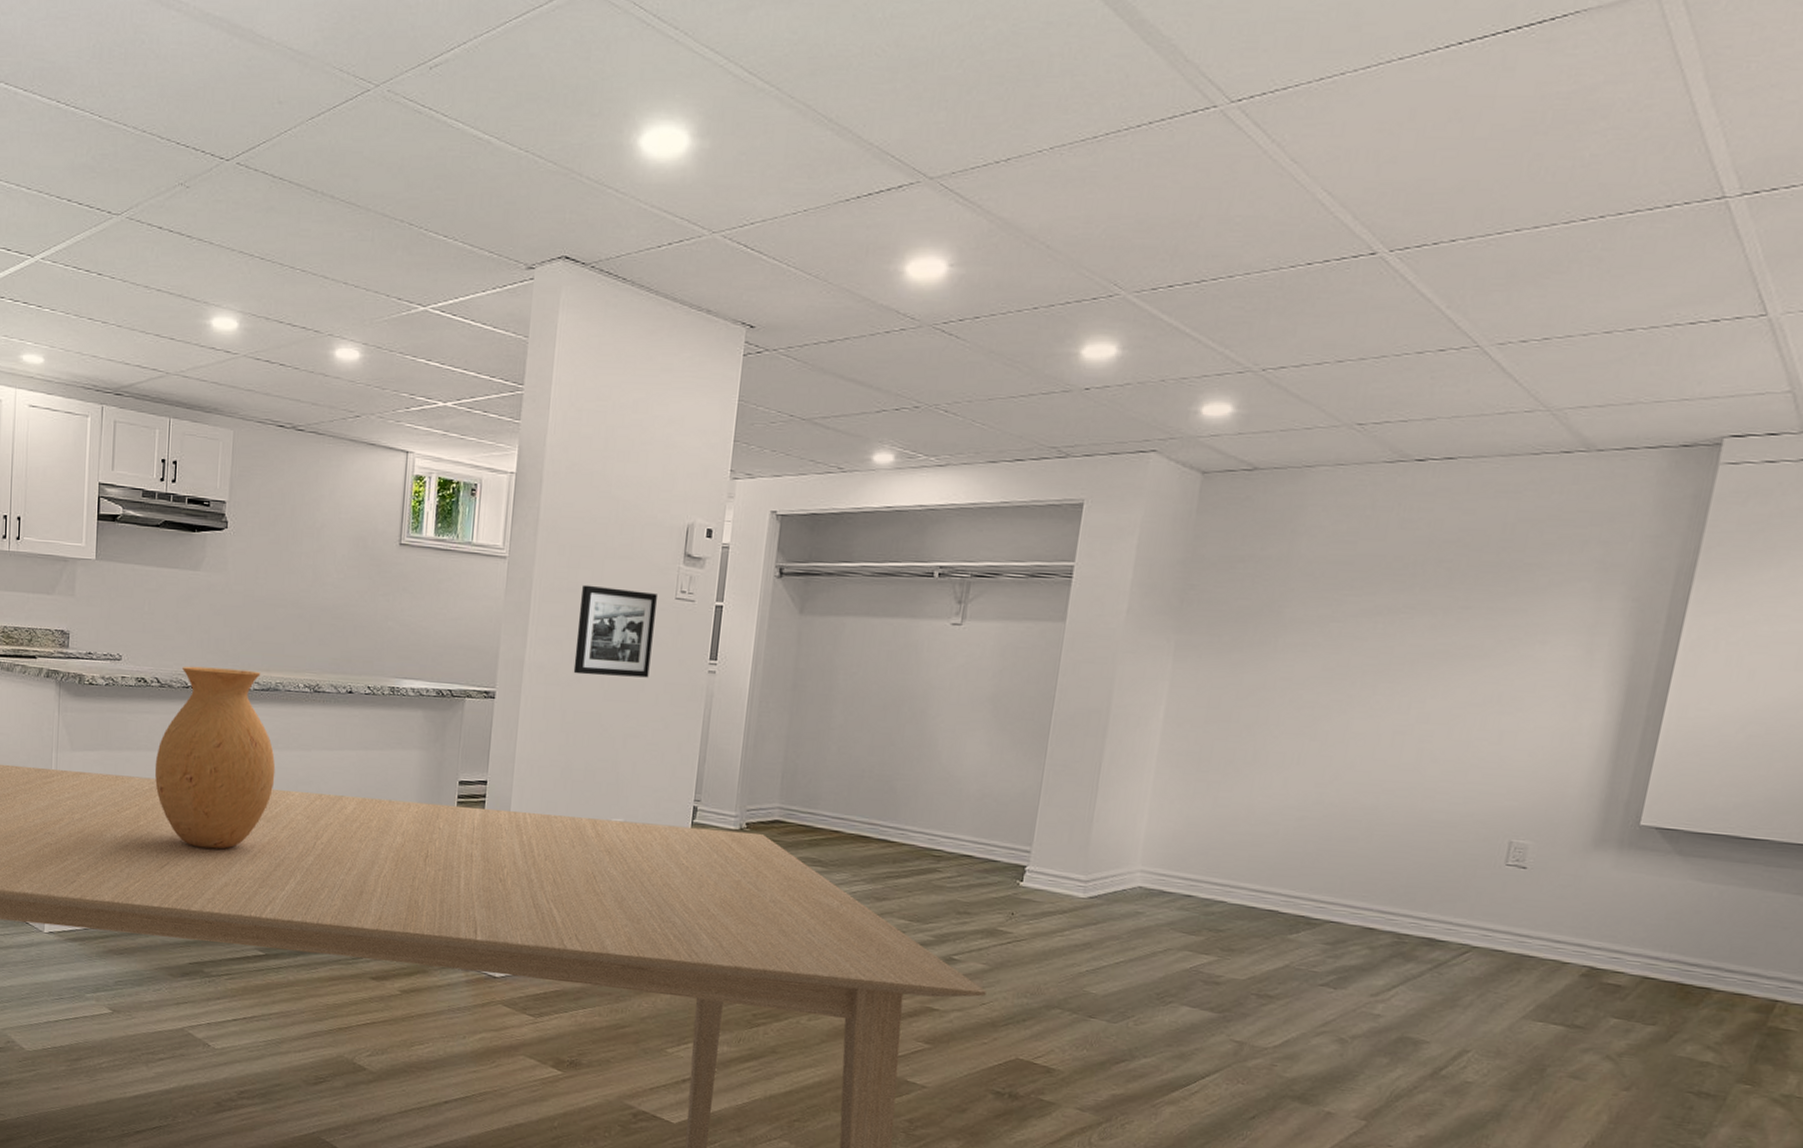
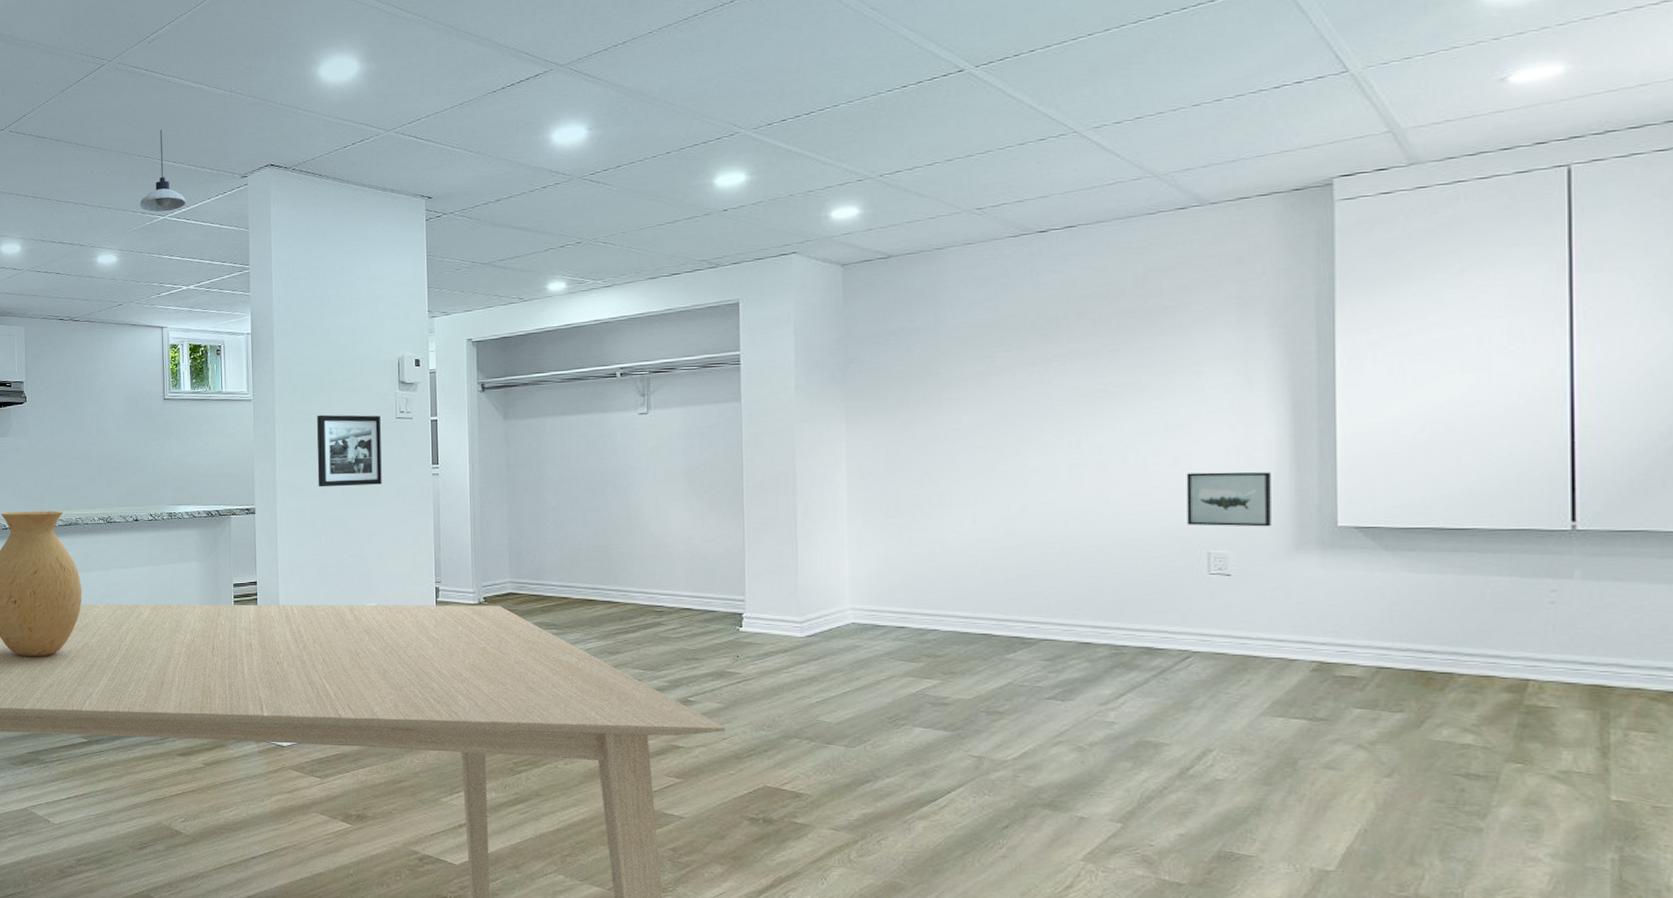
pendant light: none [395,190,455,301] -> present [139,129,186,212]
wall art: none [1496,753,1589,820] -> present [1186,472,1271,527]

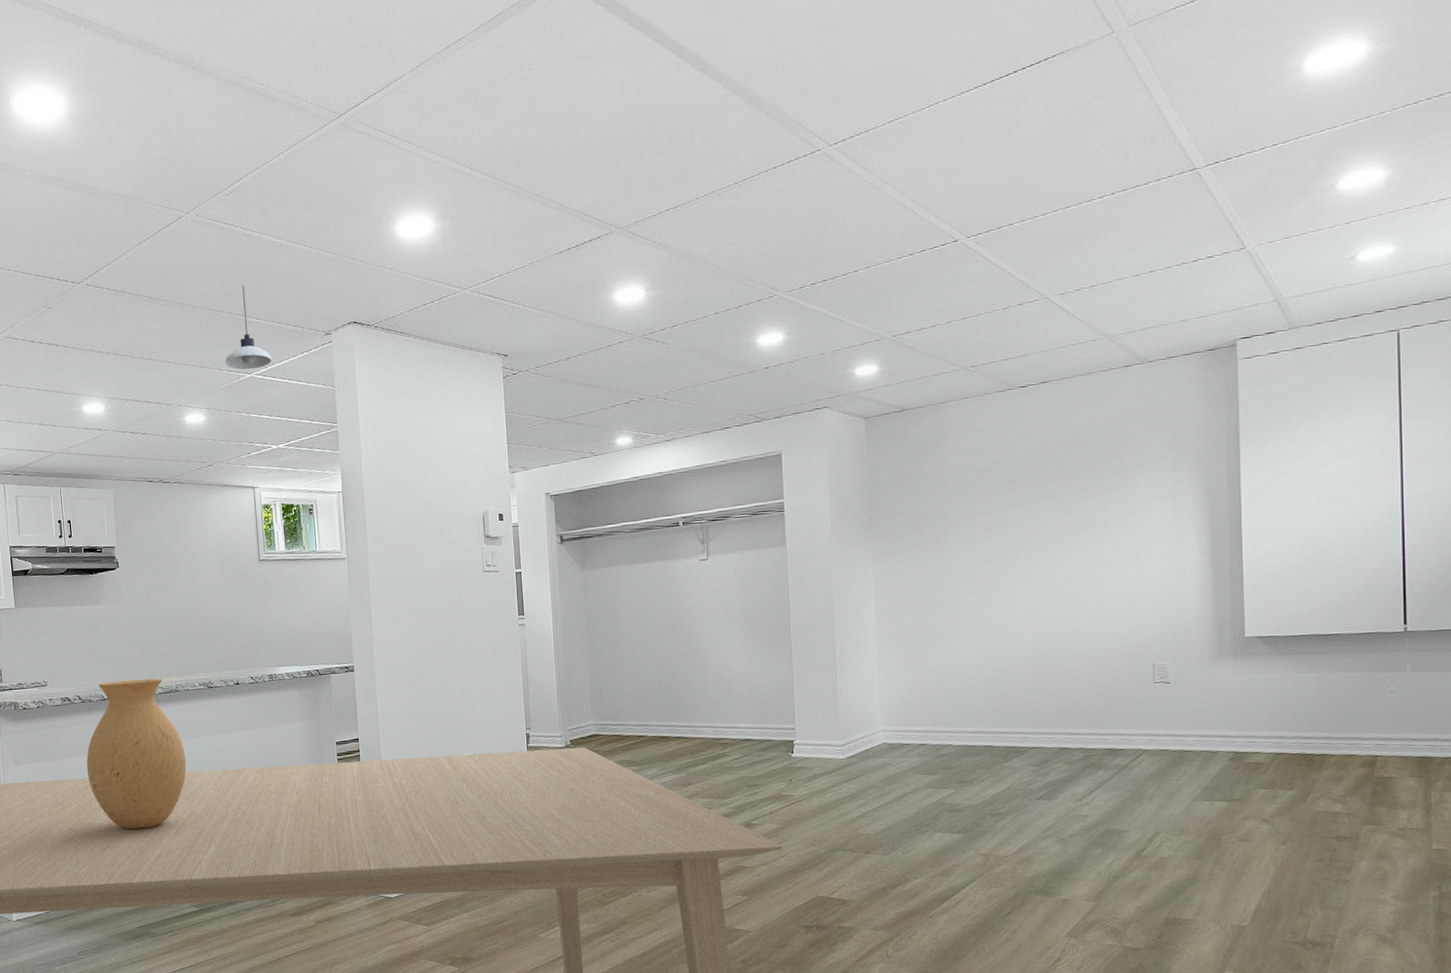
picture frame: present [316,414,382,487] -> none [409,569,473,642]
wall art: present [1186,472,1271,527] -> none [1136,593,1198,642]

